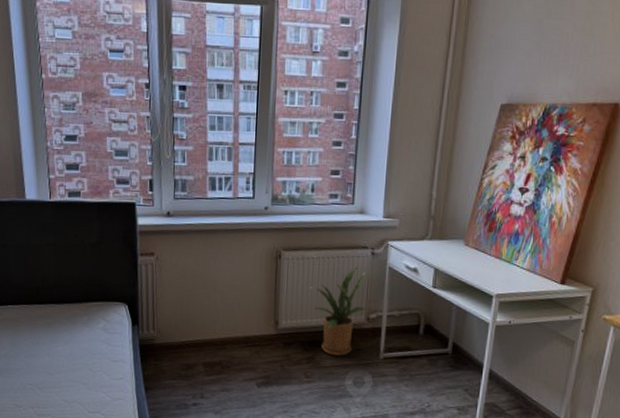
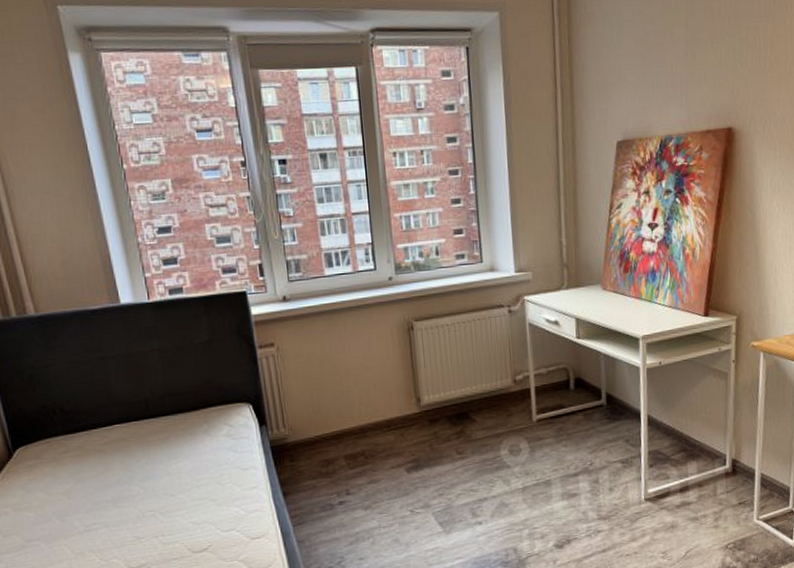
house plant: present [310,267,367,356] -> none [449,328,512,426]

